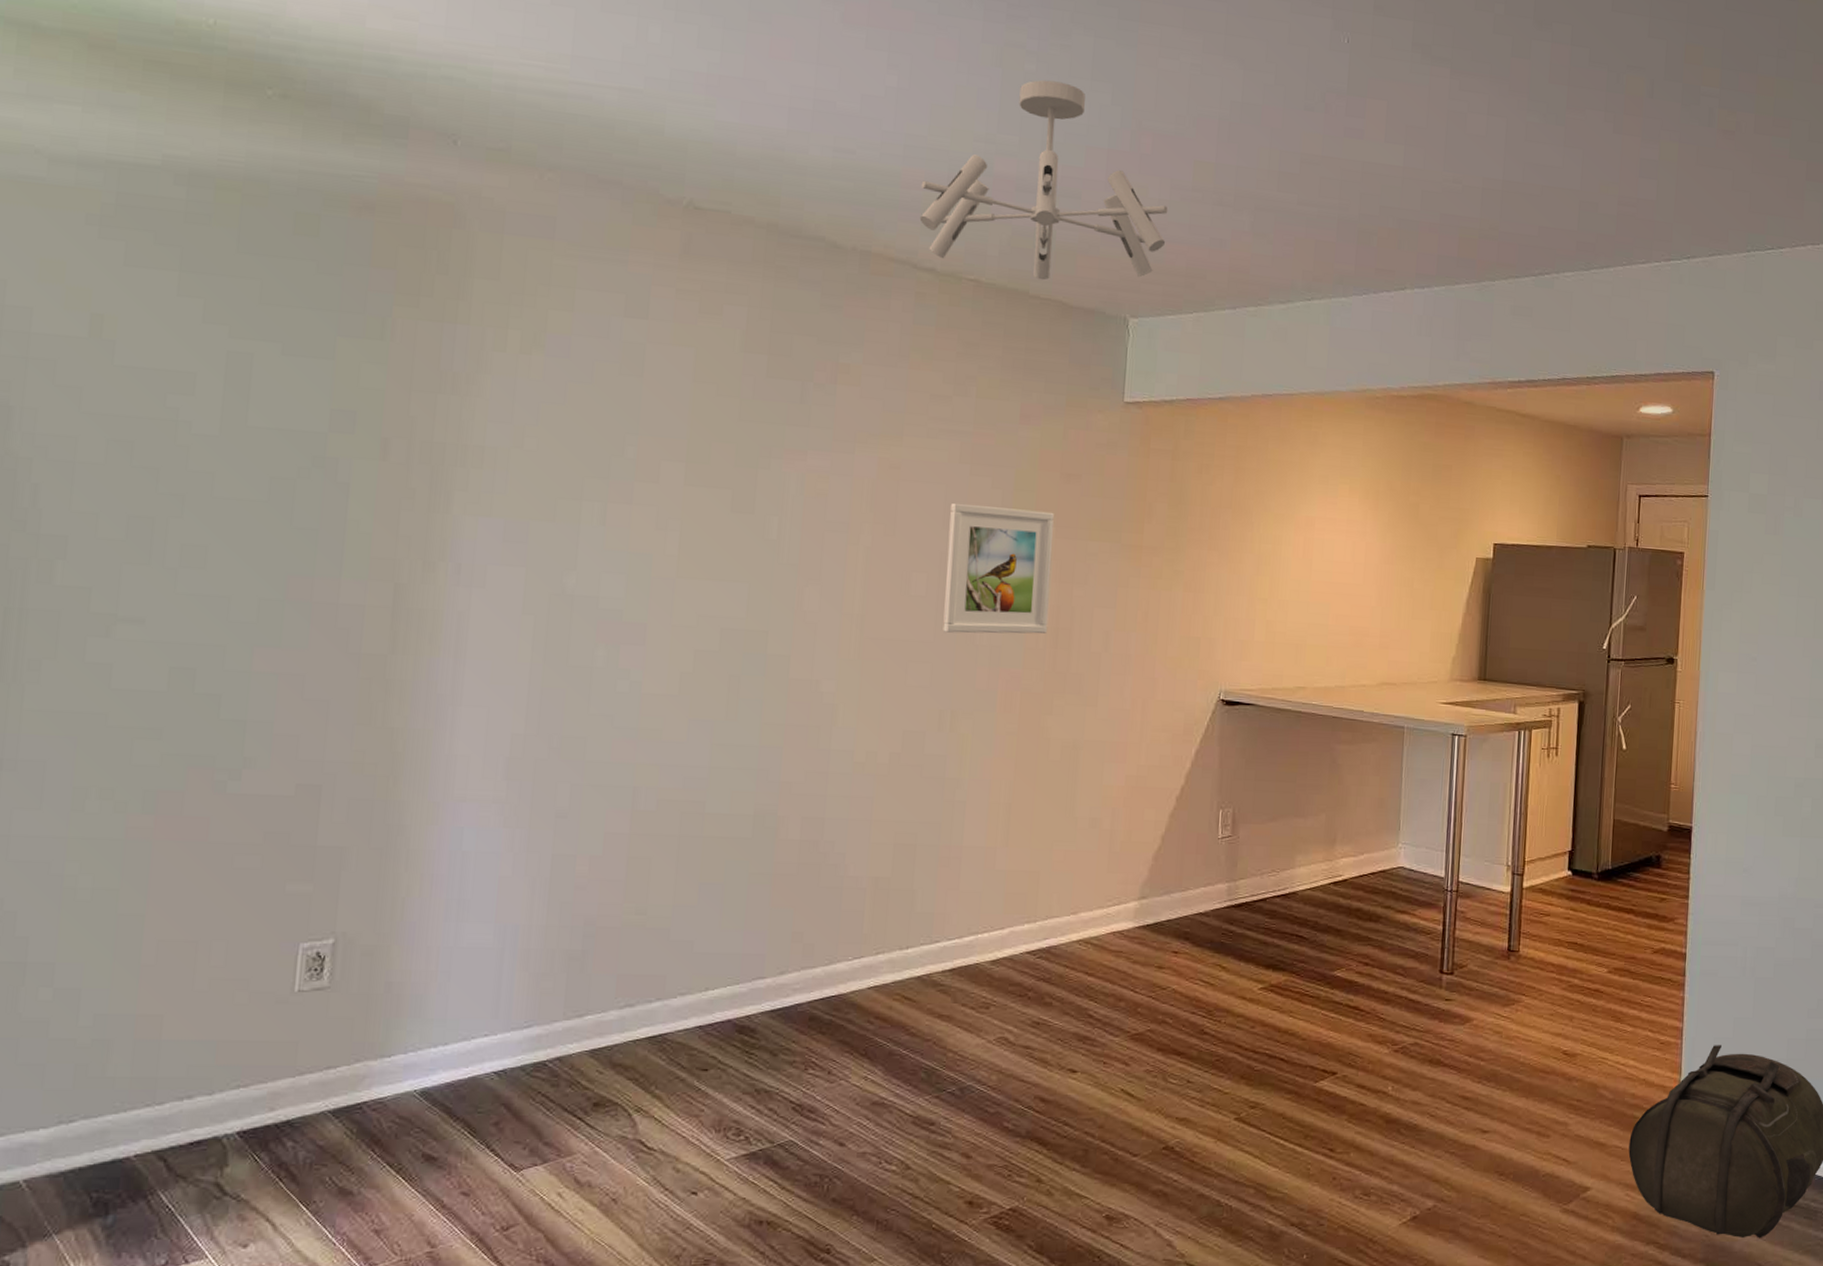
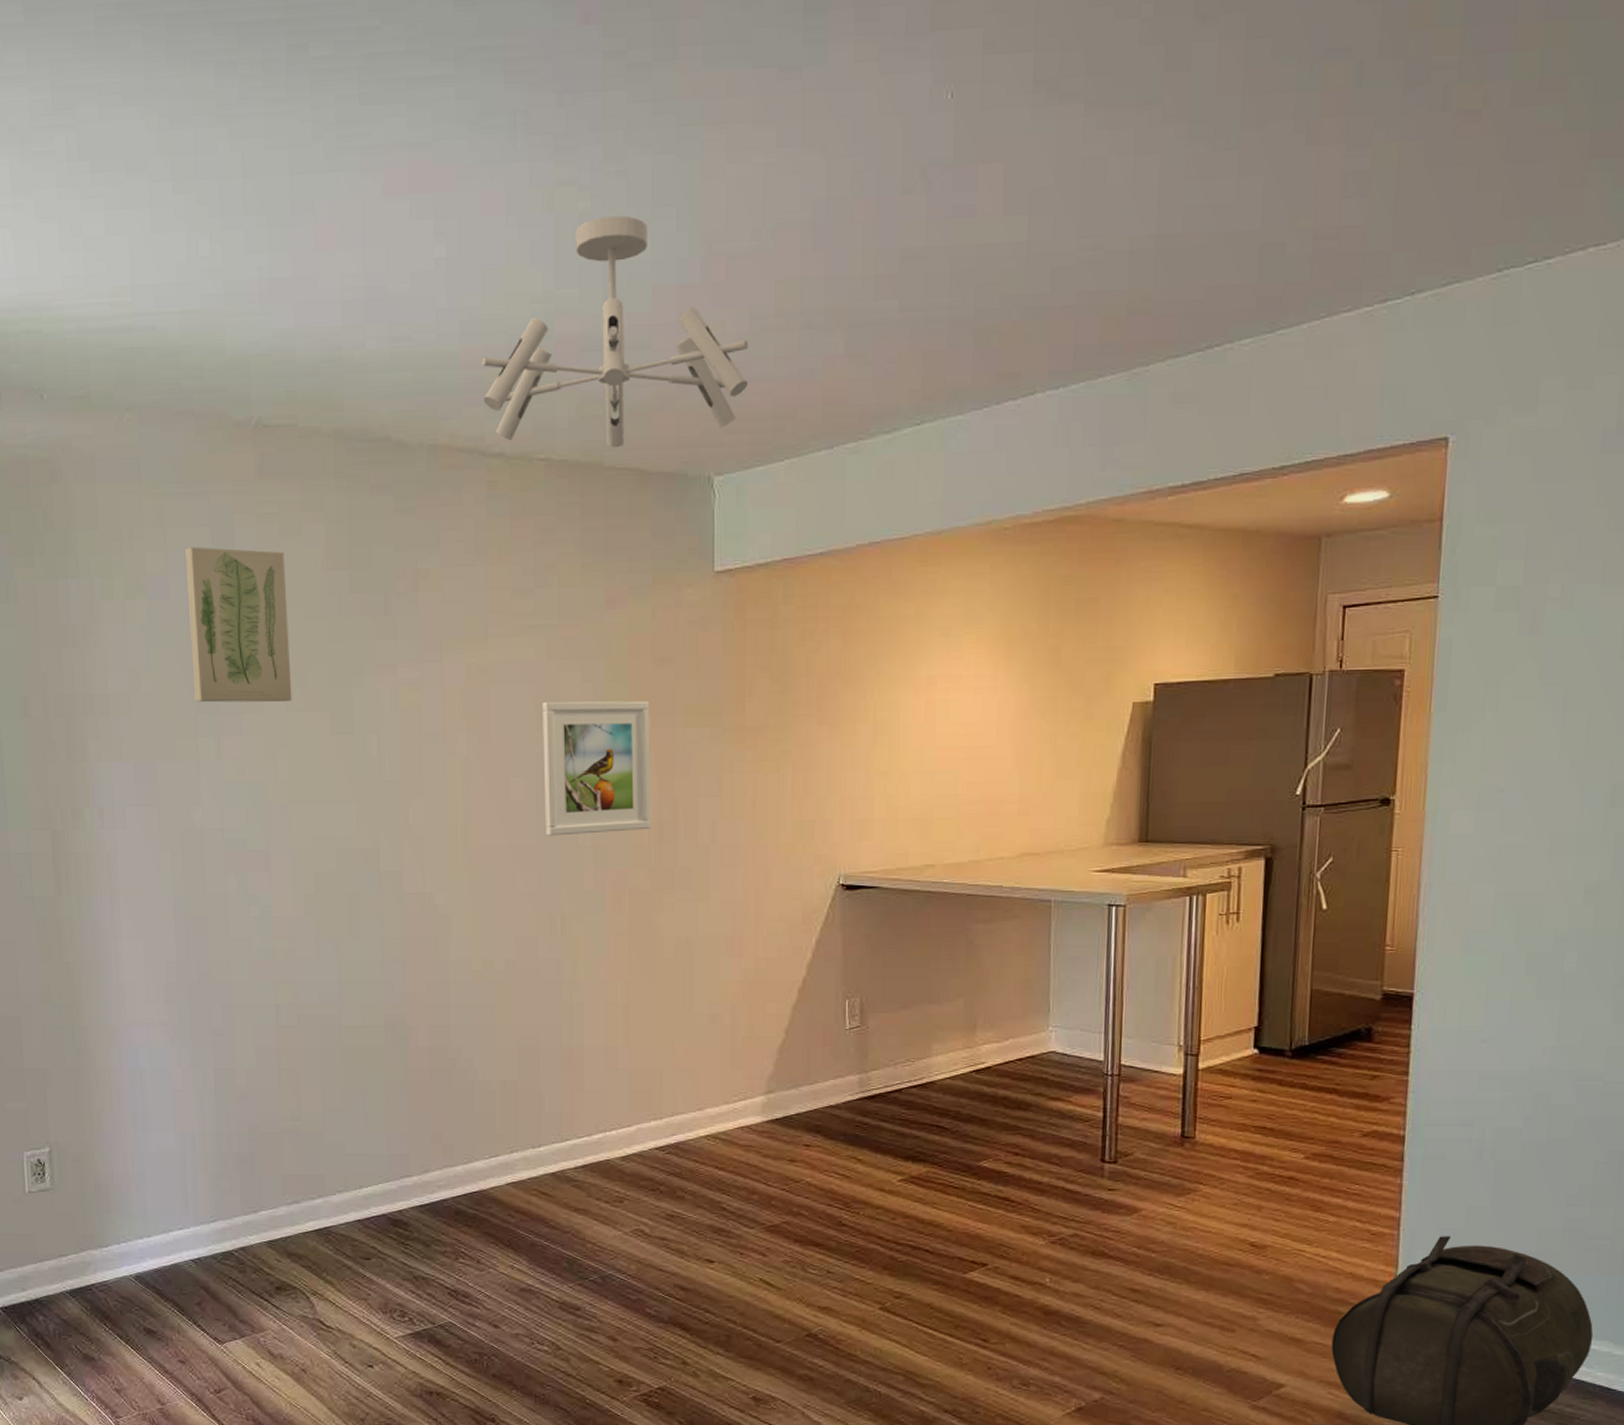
wall art: none [584,311,701,475] -> present [185,546,292,703]

